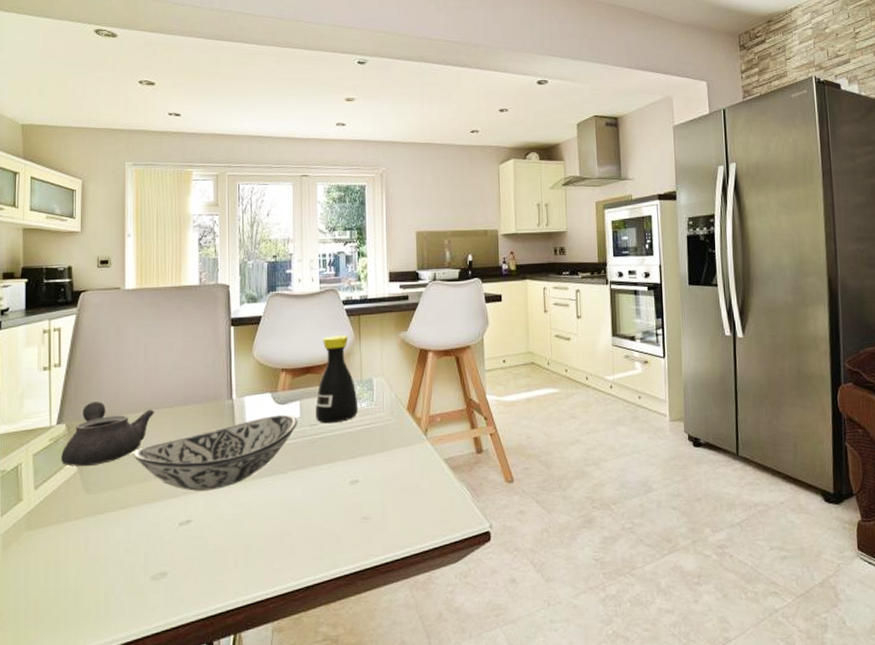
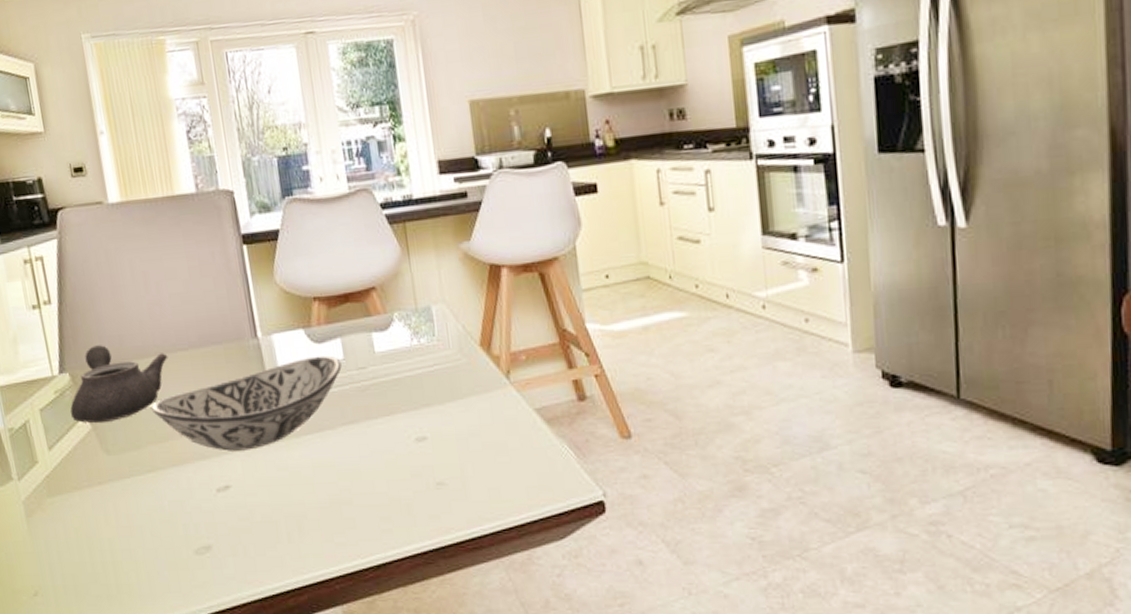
bottle: present [315,335,359,424] -> none [360,250,417,366]

